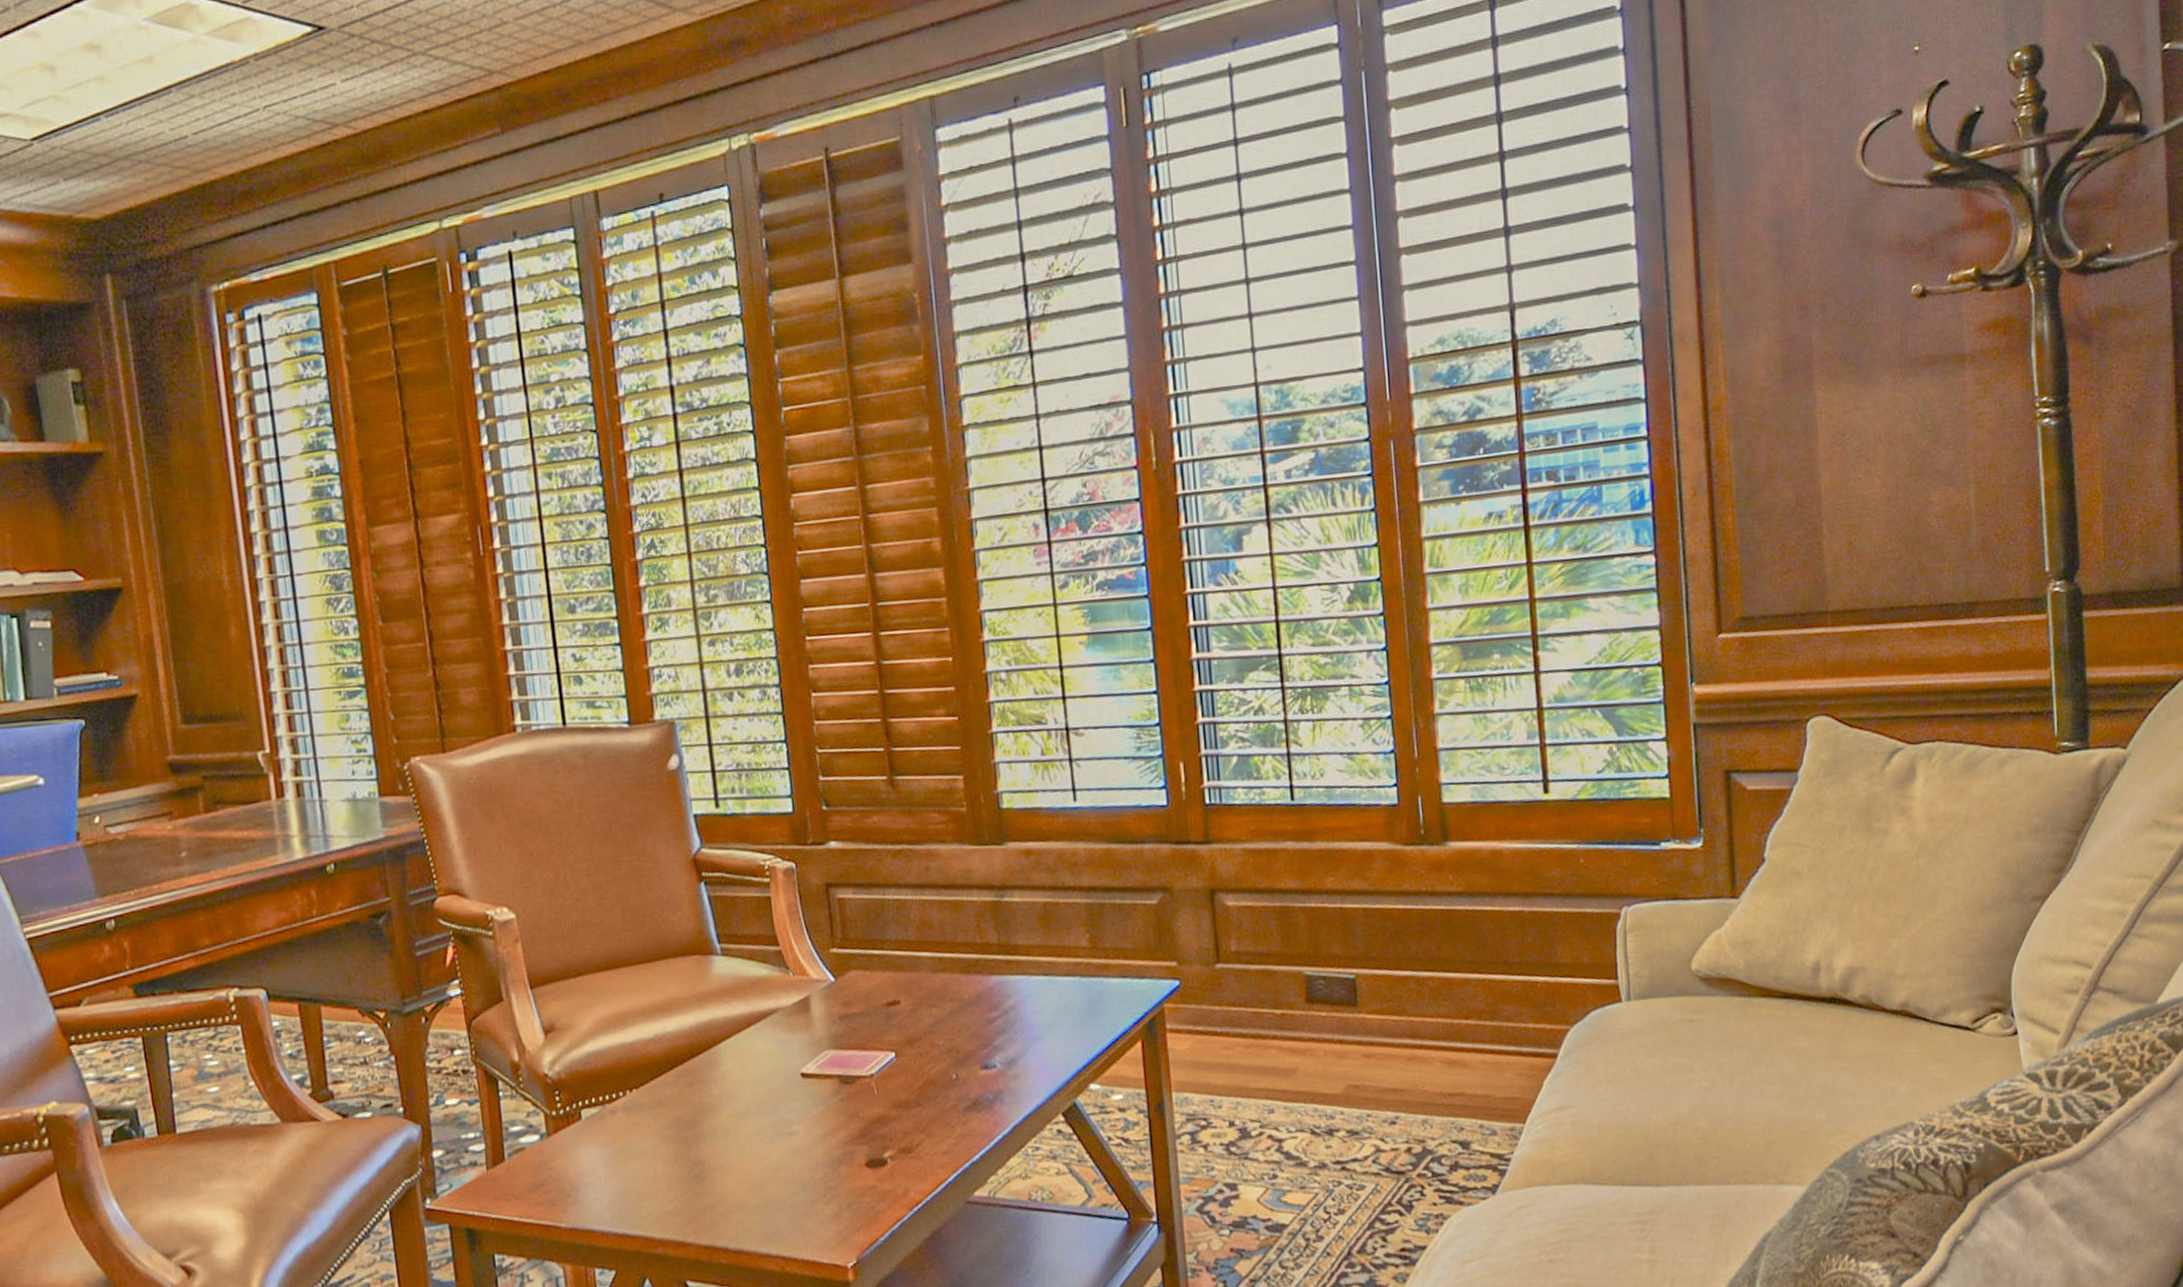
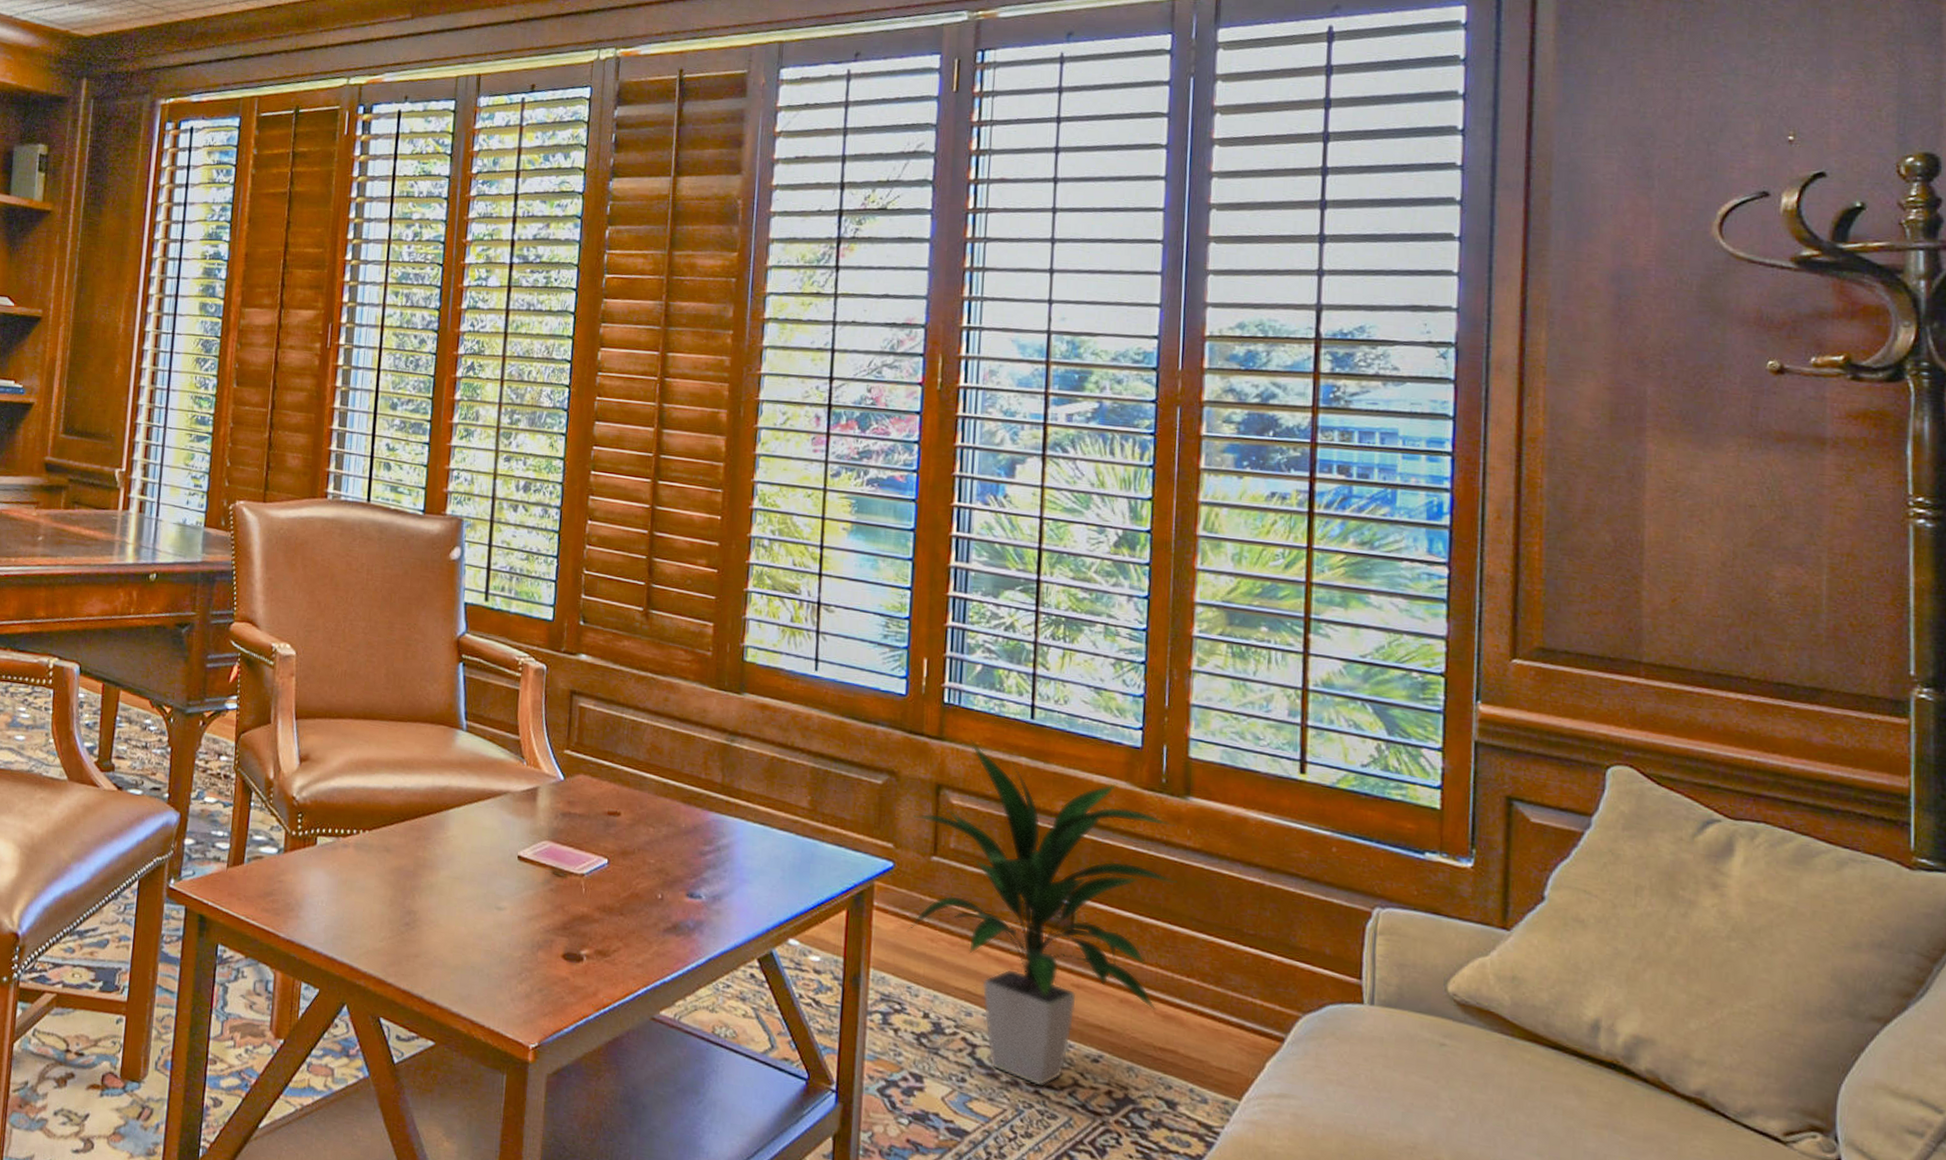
indoor plant: none [1192,835,1446,1163] -> present [907,739,1178,1086]

